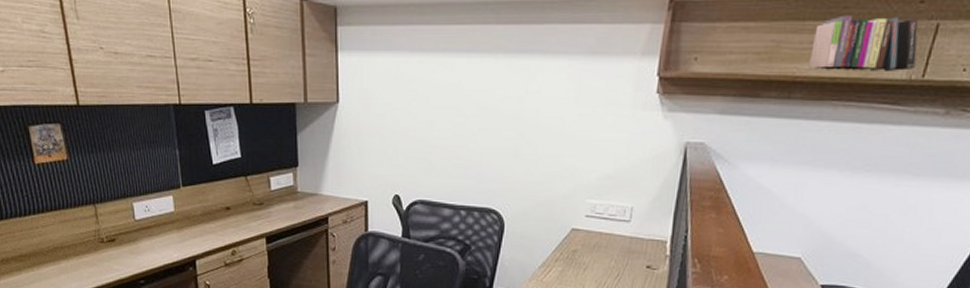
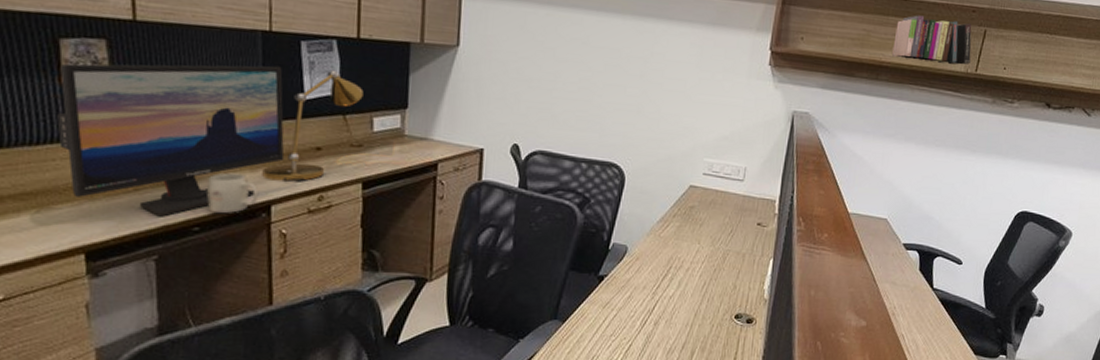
computer monitor: none [32,135,202,272] -> present [57,63,285,217]
mug: none [146,233,186,269] -> present [207,172,259,214]
desk lamp: none [186,135,260,240] -> present [262,69,364,183]

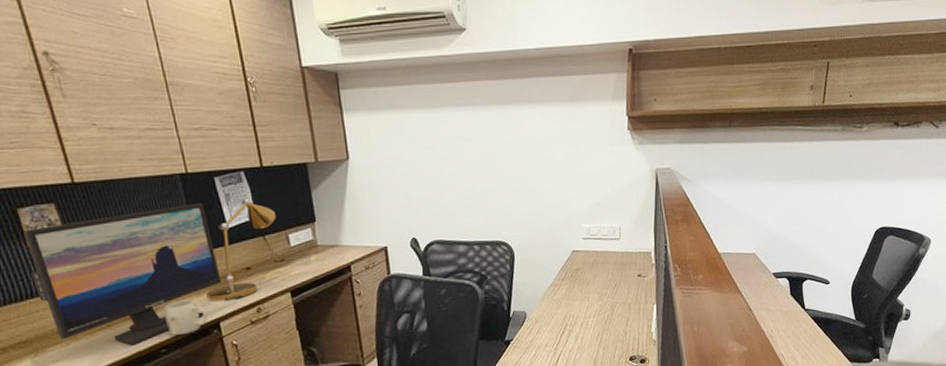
books: present [892,15,972,65] -> none [741,58,817,103]

